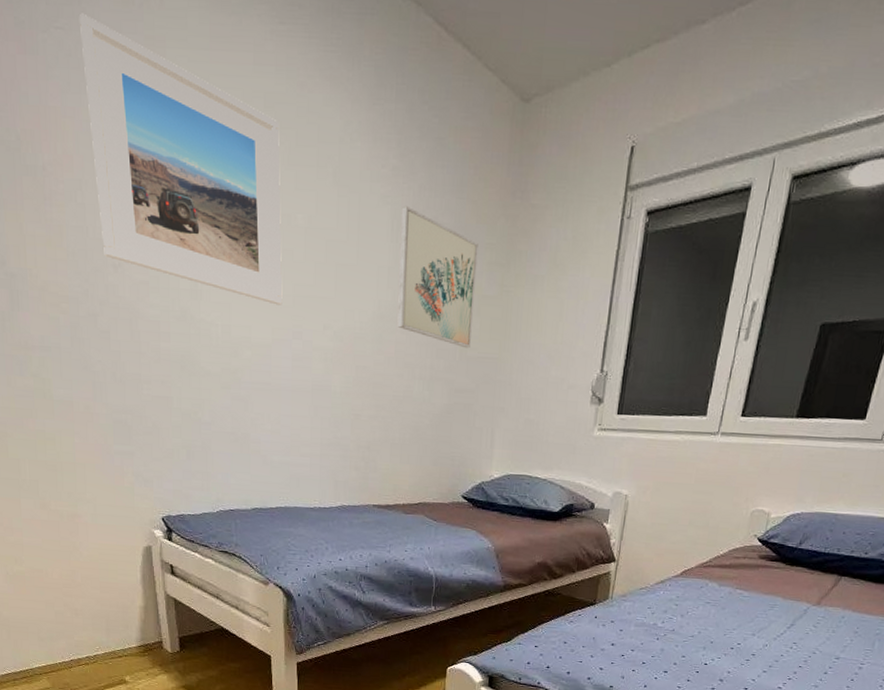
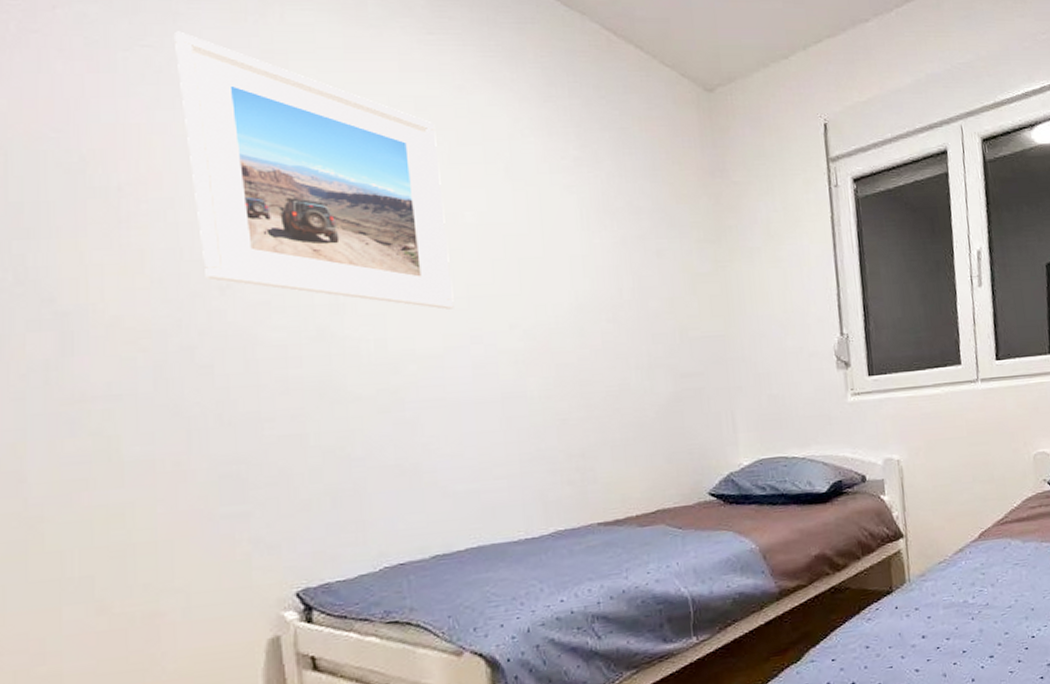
wall art: present [397,205,478,349] -> none [589,193,691,330]

